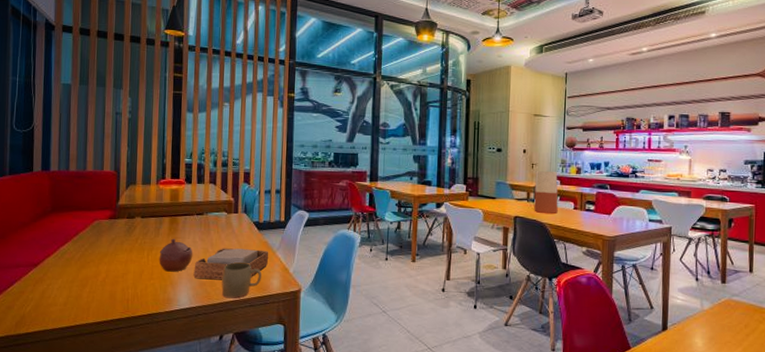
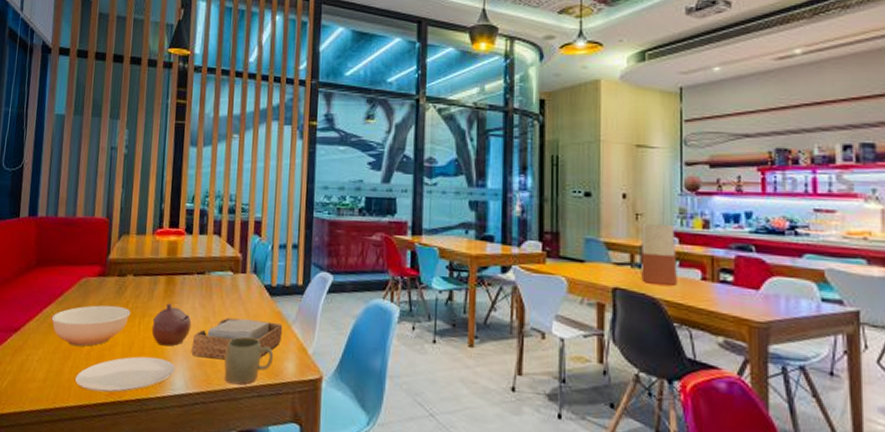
bowl: none [68,242,140,276] -> present [51,305,131,347]
plate: none [93,281,180,311] -> present [75,356,175,393]

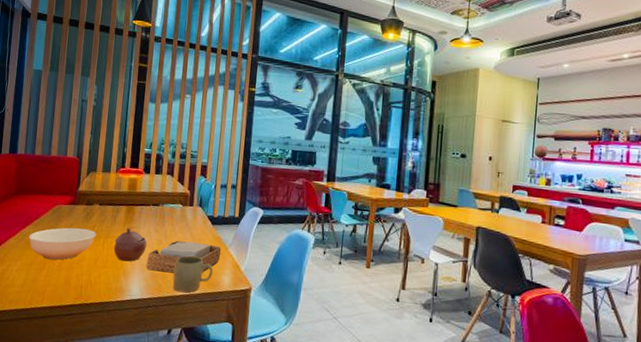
plate: present [75,356,175,393] -> none [49,269,133,297]
vase: present [641,222,677,287] -> none [498,179,526,227]

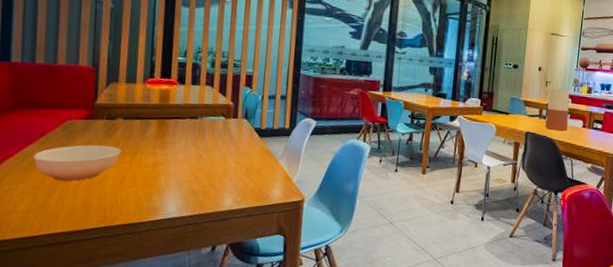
sugar bowl: present [113,228,147,262] -> none [143,143,185,179]
napkin holder: present [146,240,222,273] -> none [184,154,271,189]
mug: present [172,255,213,293] -> none [216,169,261,208]
vase: none [498,179,526,227] -> present [545,88,570,132]

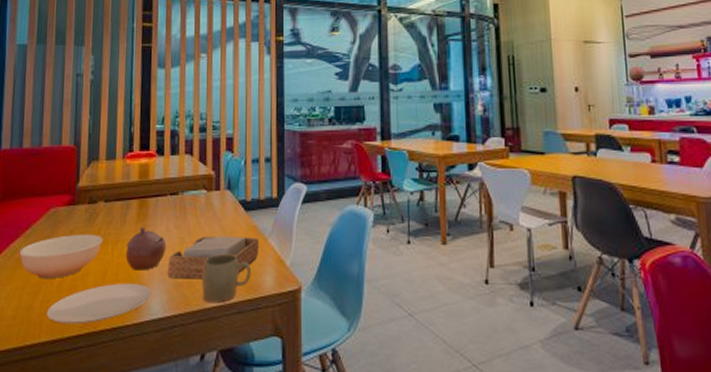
plate: none [63,188,168,220] -> present [47,283,151,325]
sugar bowl: none [143,143,185,179] -> present [125,227,167,271]
napkin holder: none [184,154,271,189] -> present [167,236,260,279]
mug: none [216,169,261,208] -> present [202,253,251,303]
vase: present [545,88,570,132] -> none [594,112,630,171]

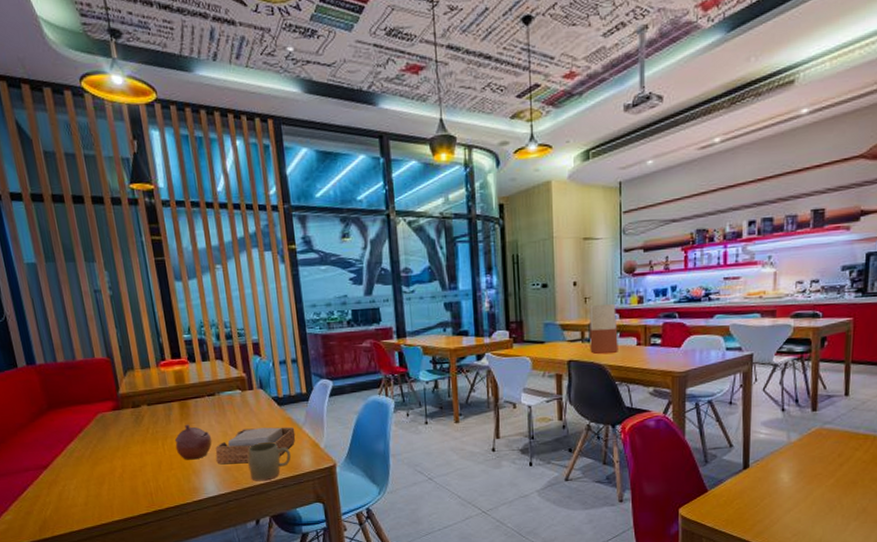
bowl: present [19,234,103,280] -> none [77,433,153,472]
plate: present [47,283,151,325] -> none [115,470,205,506]
vase: none [594,112,630,171] -> present [589,303,618,355]

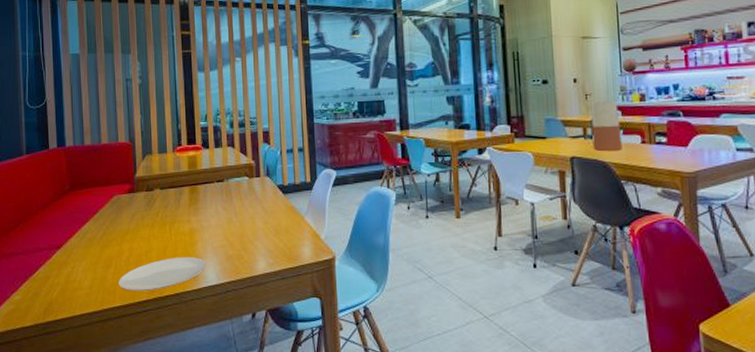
plate: none [115,470,205,506] -> present [119,256,207,292]
sugar bowl: present [174,424,212,460] -> none [181,209,217,246]
napkin holder: present [215,426,296,465] -> none [219,215,297,252]
mug: present [247,441,291,481] -> none [249,230,291,271]

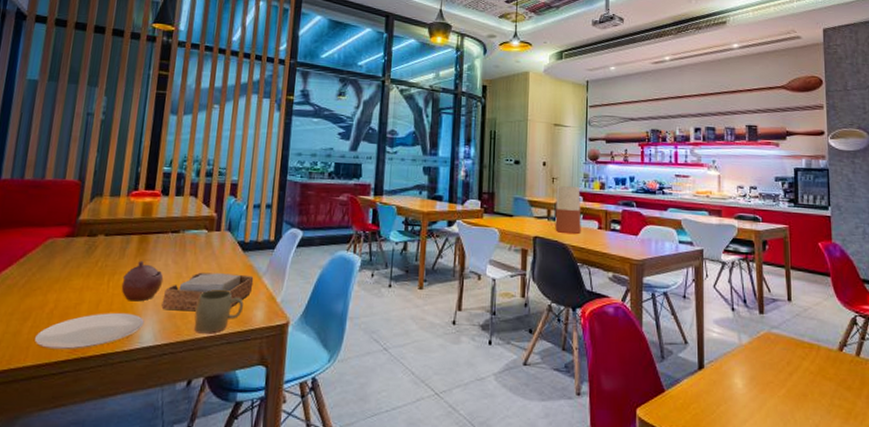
sugar bowl: none [181,209,217,246] -> present [121,261,164,302]
napkin holder: none [219,215,297,252] -> present [161,272,254,312]
mug: none [249,230,291,271] -> present [194,289,243,334]

